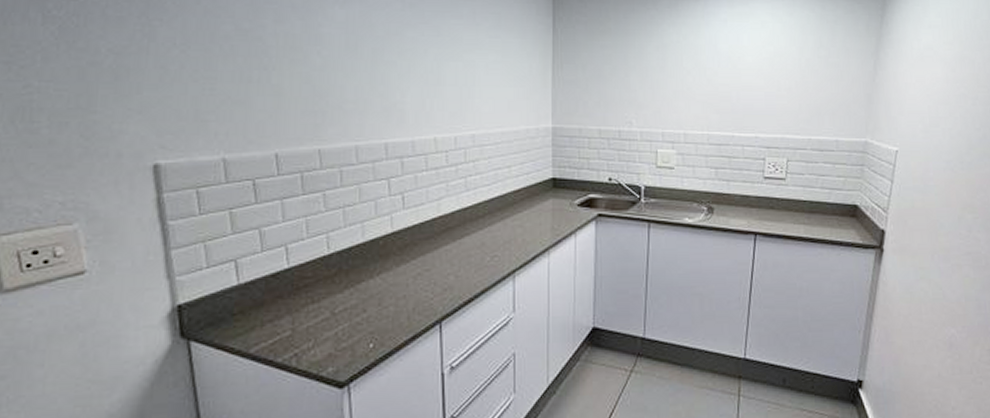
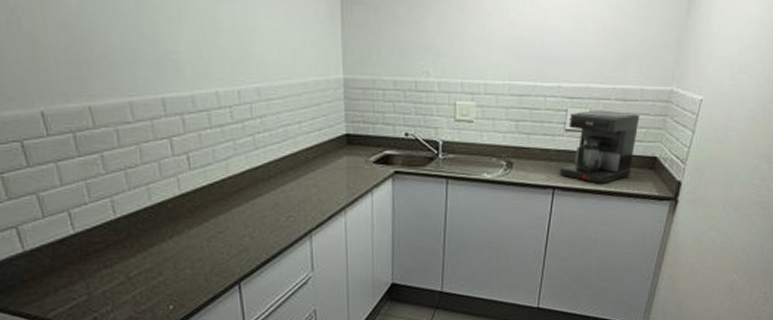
coffee maker: none [760,159,837,231] -> present [559,110,640,184]

